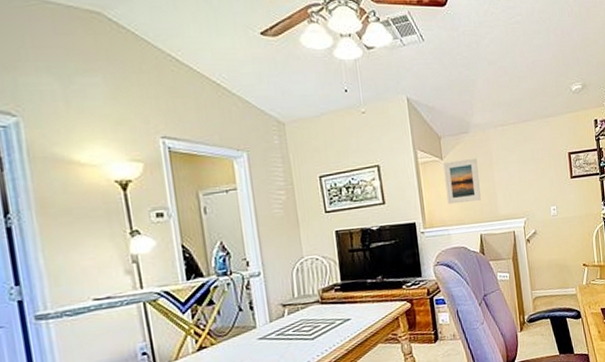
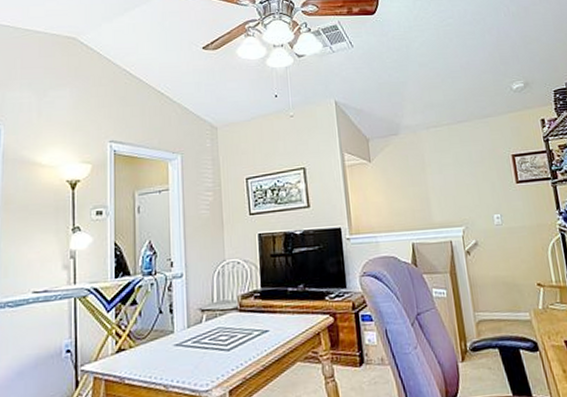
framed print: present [443,158,481,205] -> none [371,160,413,210]

